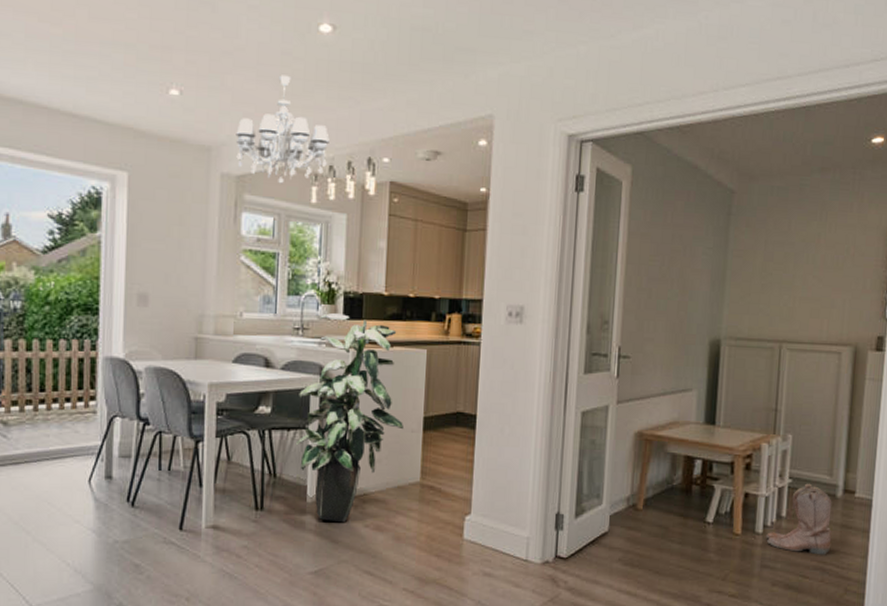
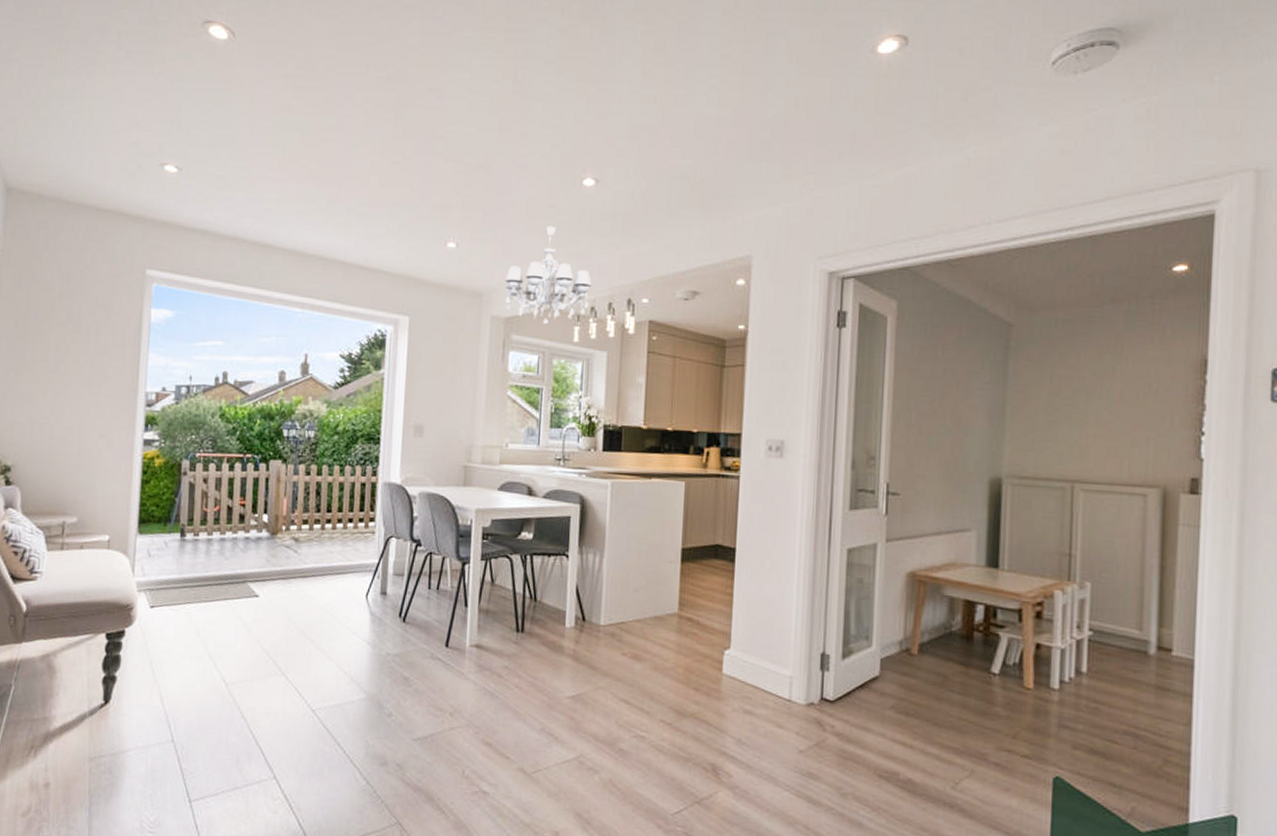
indoor plant: present [295,313,403,523] -> none [555,445,661,650]
boots: present [766,483,832,555] -> none [1064,637,1145,719]

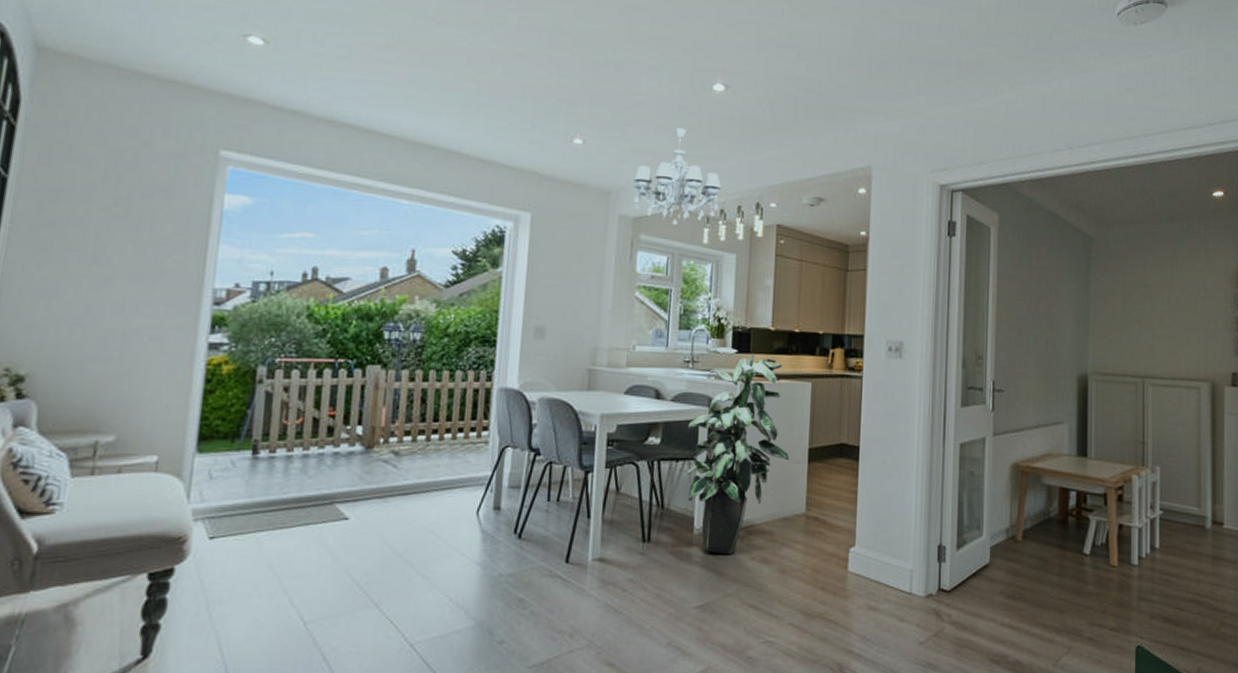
indoor plant: none [555,445,661,650] -> present [683,347,789,555]

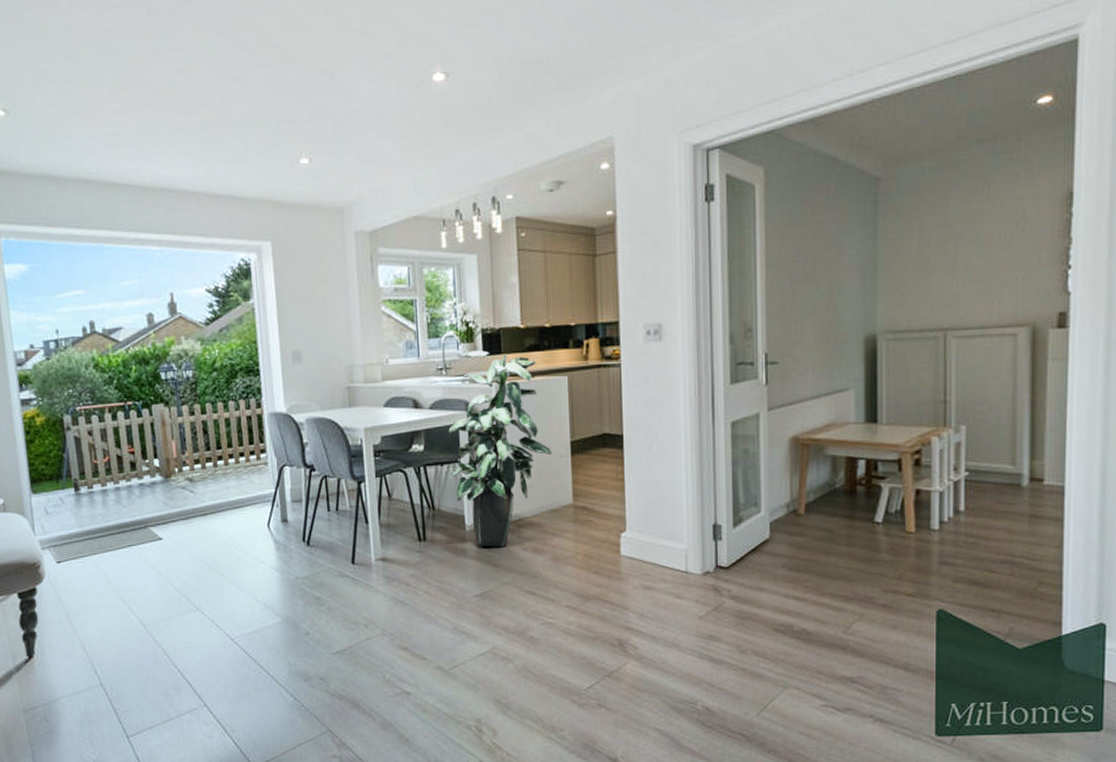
chandelier: present [634,127,721,226] -> none [364,128,453,234]

